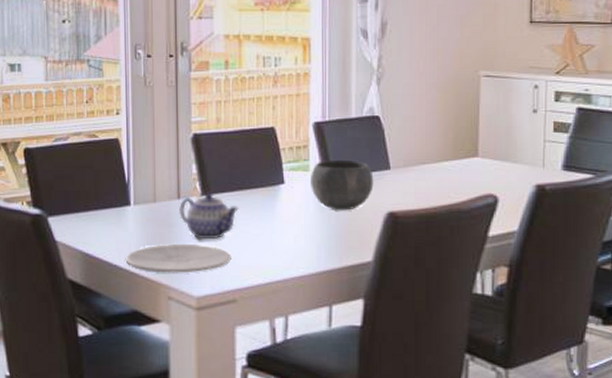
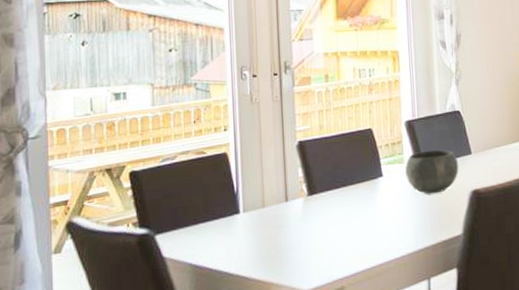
plate: present [125,244,231,273] -> none [235,240,338,273]
teapot: present [179,192,240,240] -> none [287,192,344,236]

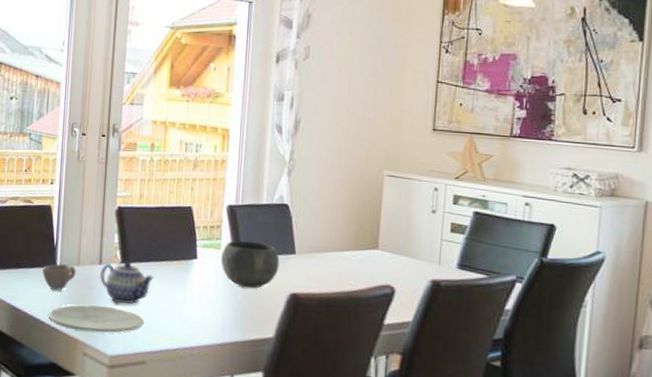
cup: none [225,209,262,239] -> present [42,264,76,291]
plate: none [235,240,338,273] -> present [48,304,144,333]
teapot: none [287,192,344,236] -> present [100,261,155,305]

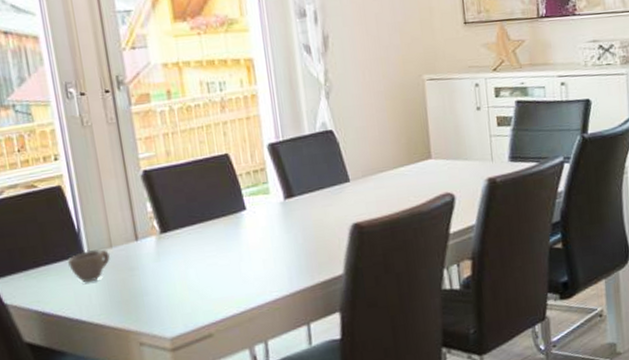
plate: present [48,304,144,333] -> none [86,283,202,321]
teapot: present [100,261,155,305] -> none [138,229,203,279]
bowl: present [221,241,280,289] -> none [272,177,336,229]

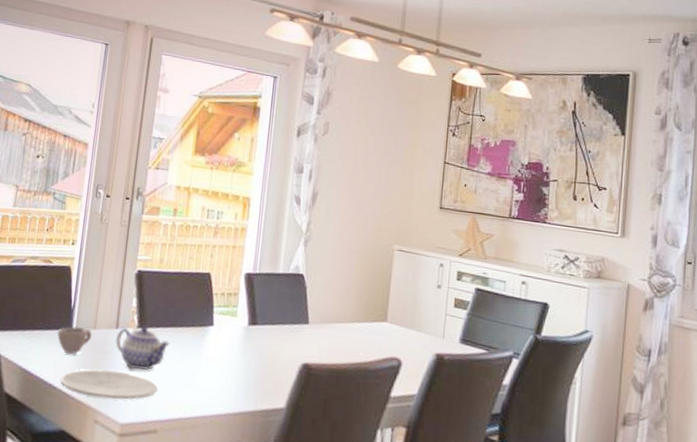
plate: none [86,283,202,321] -> present [60,369,158,400]
teapot: none [138,229,203,279] -> present [116,325,171,371]

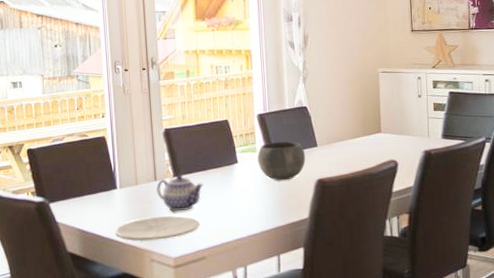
cup: present [57,326,92,355] -> none [105,186,135,210]
bowl: none [236,309,294,358] -> present [257,141,306,181]

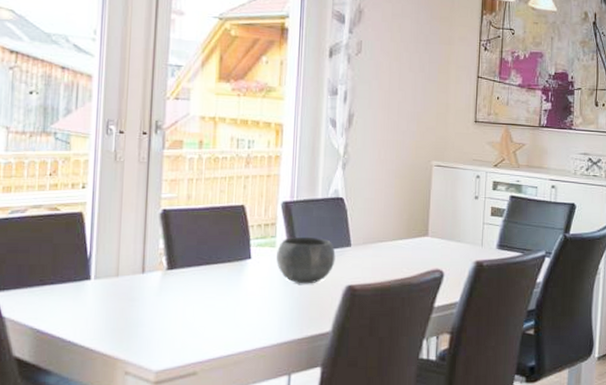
plate: present [115,216,200,241] -> none [81,319,194,348]
teapot: present [156,174,204,212] -> none [143,267,206,313]

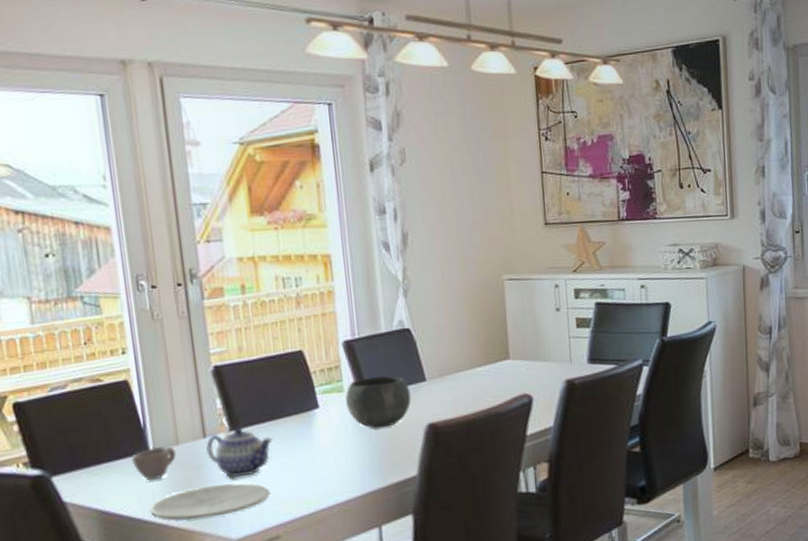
cup: none [73,277,114,307] -> present [132,446,176,481]
plate: none [81,319,194,348] -> present [149,483,270,520]
teapot: none [143,267,206,313] -> present [206,426,274,478]

